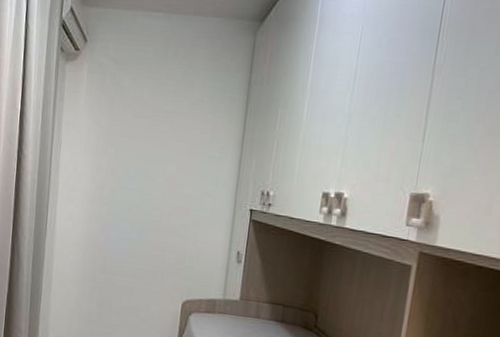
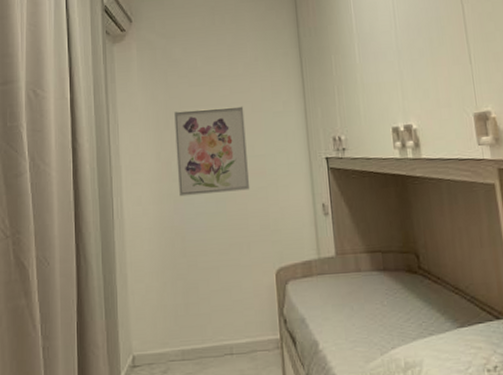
wall art: none [107,139,181,226] -> present [174,106,250,197]

